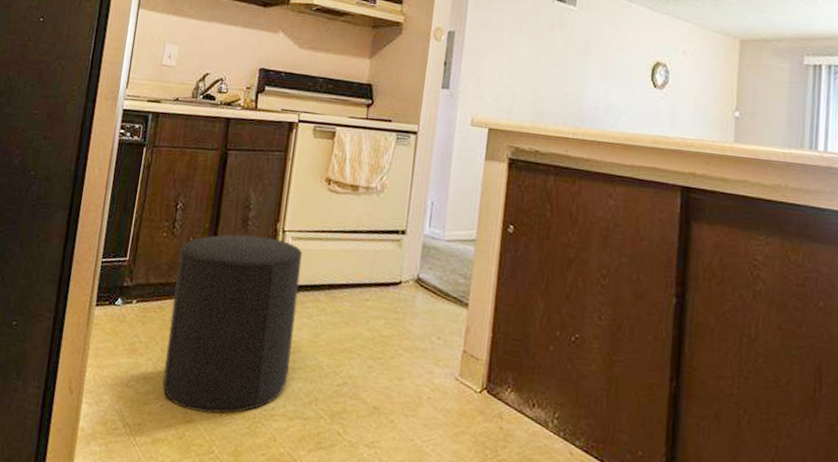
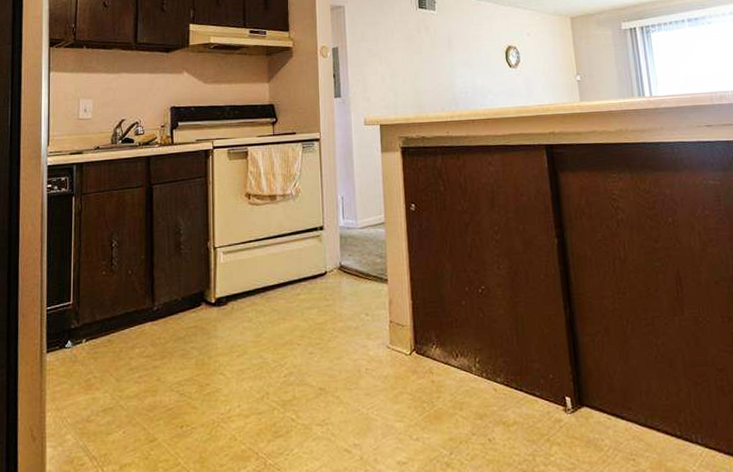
stool: present [163,234,303,414] -> none [120,256,239,430]

